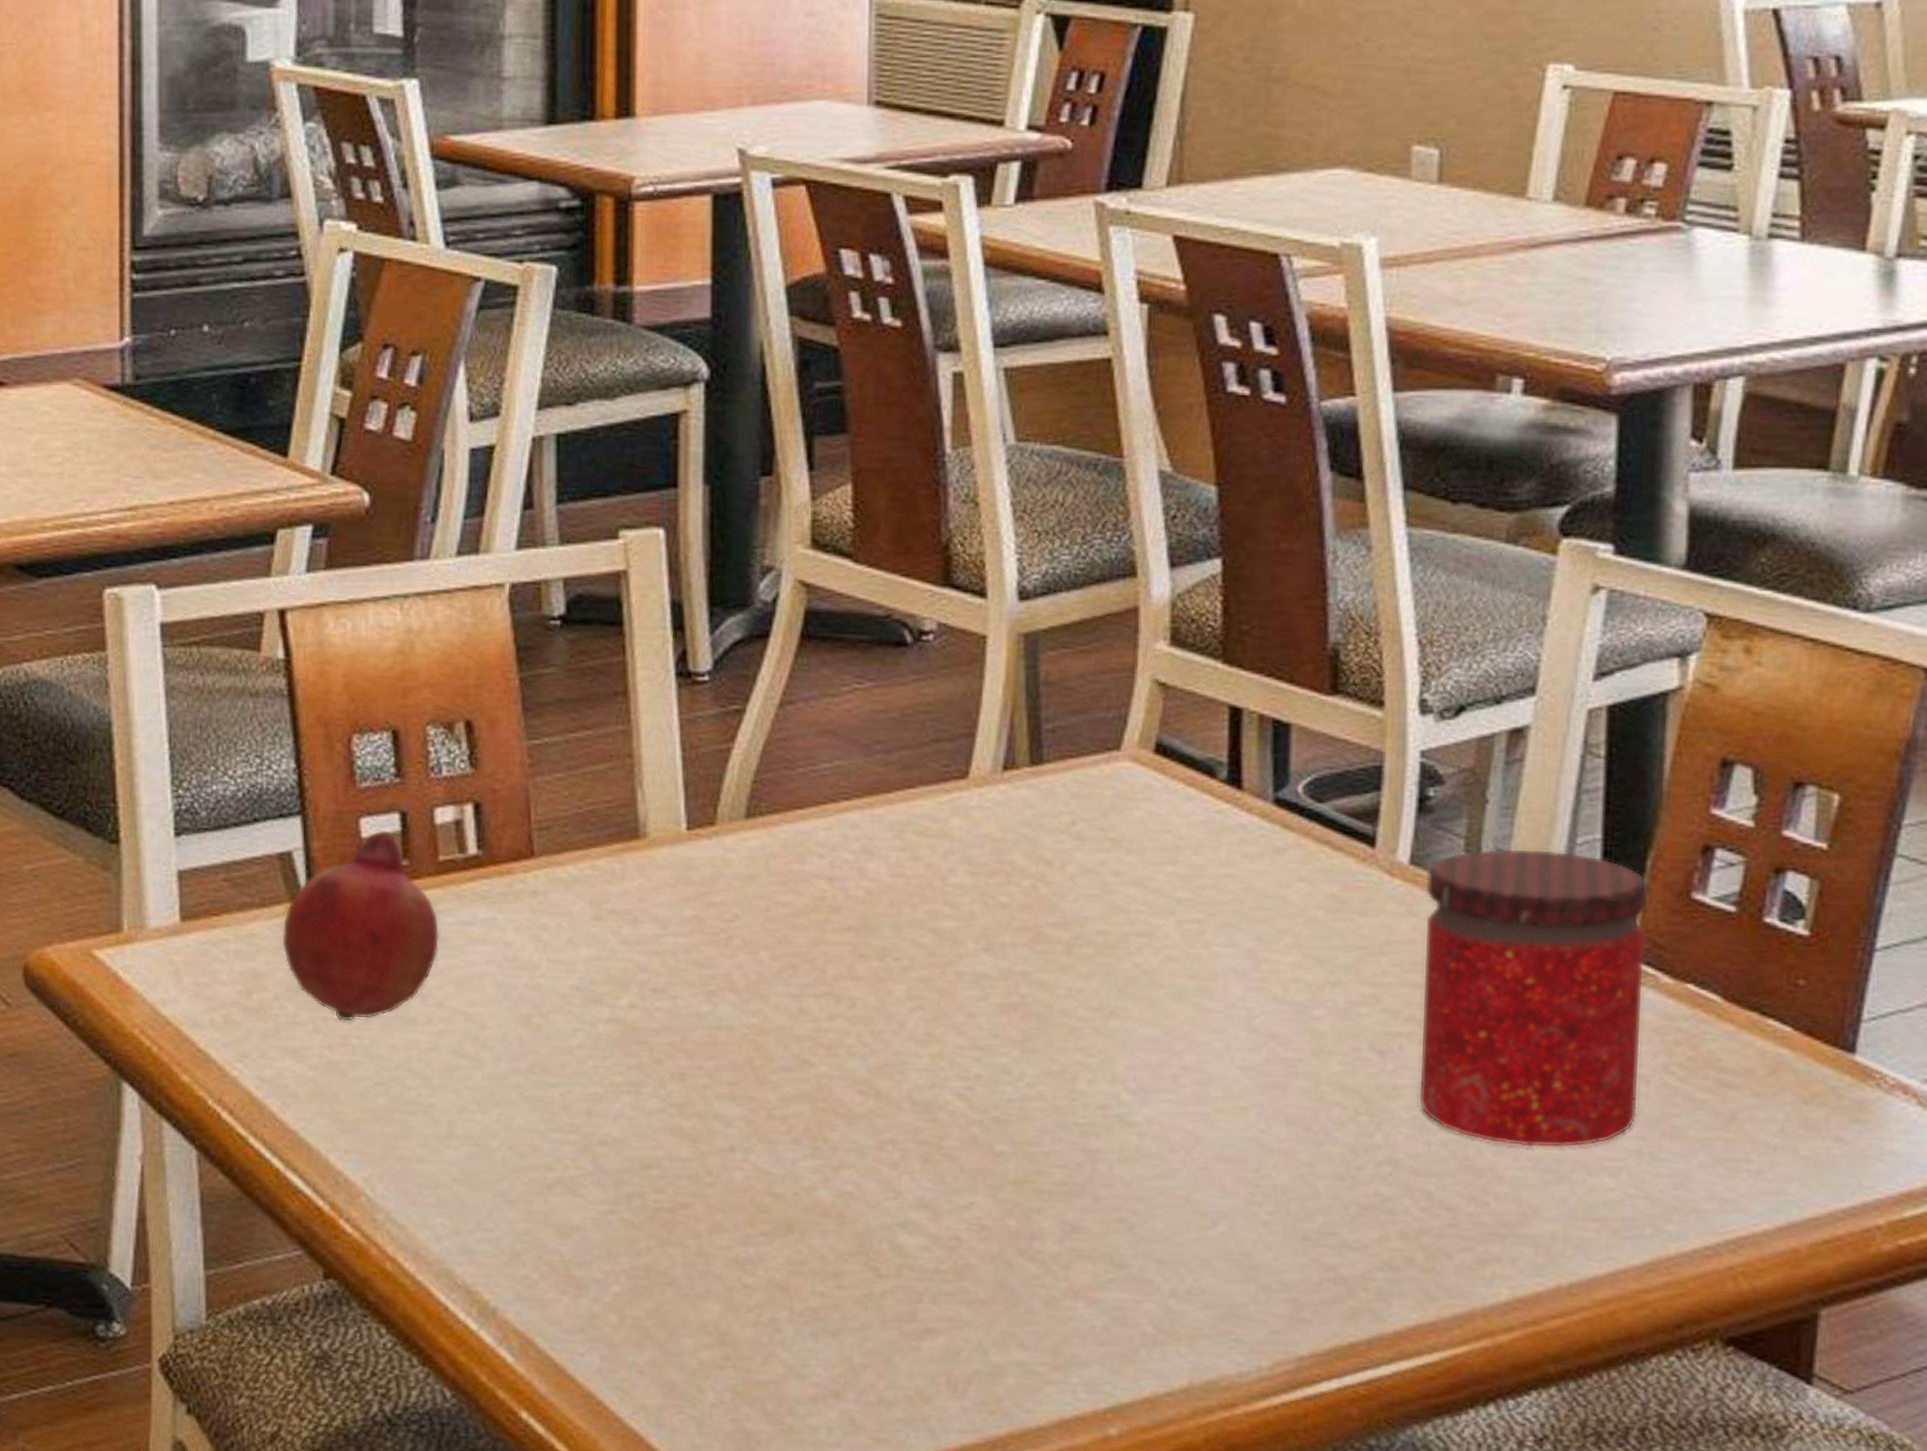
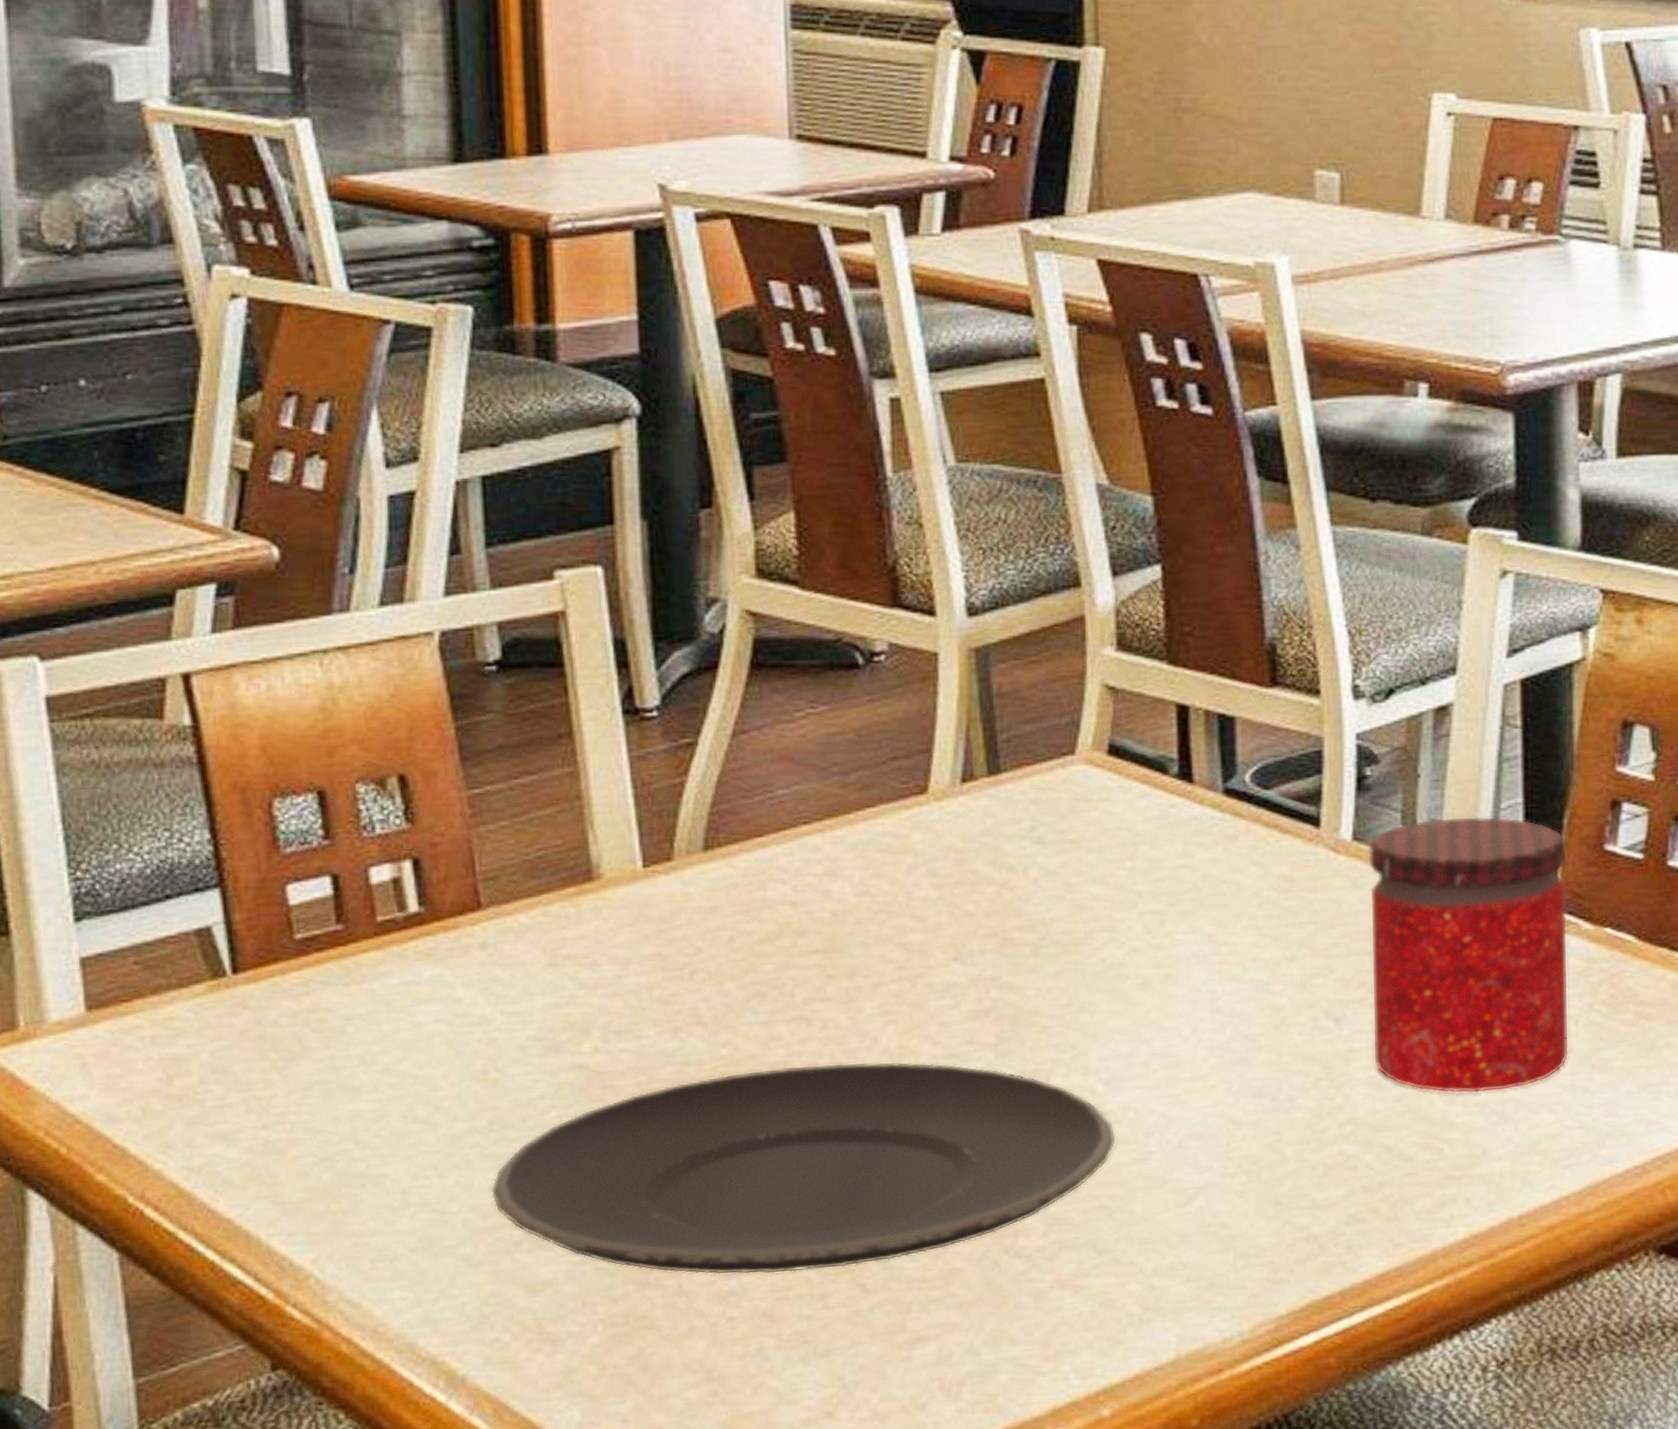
fruit: present [282,830,440,1023] -> none [204,895,383,1100]
plate: none [529,1041,1140,1249] -> present [491,1061,1116,1275]

